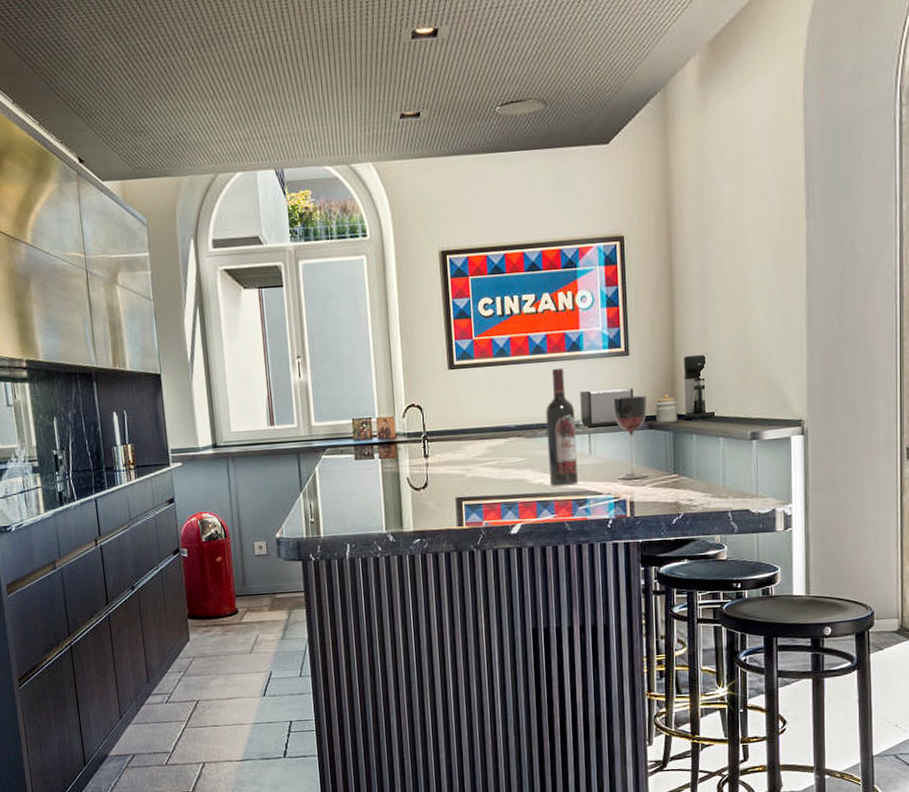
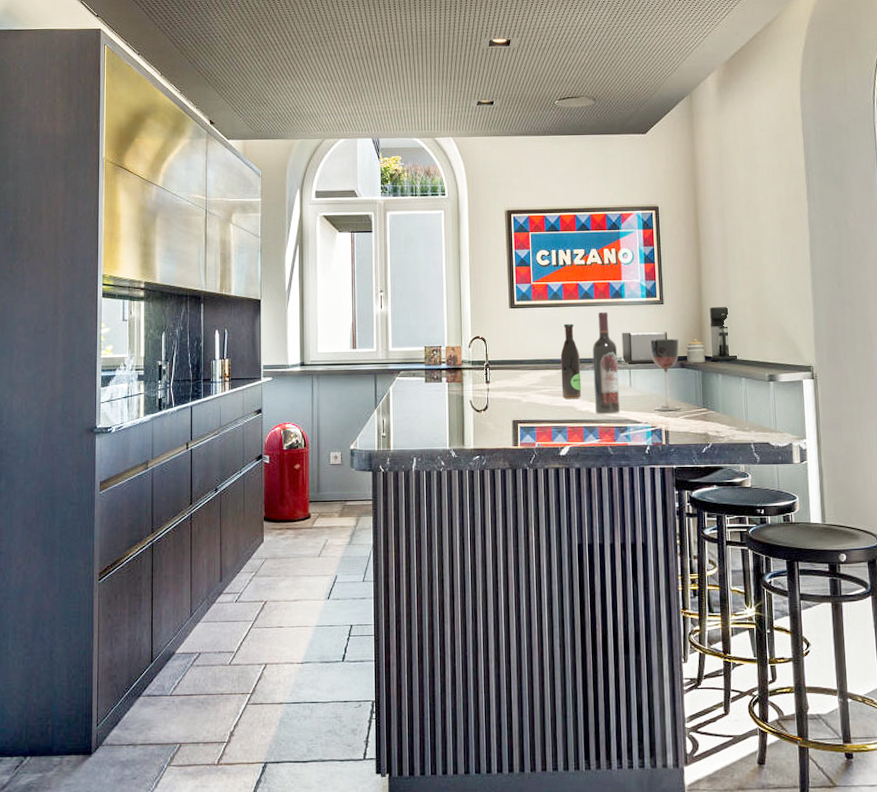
bottle: none [509,384,534,471] -> present [560,323,582,399]

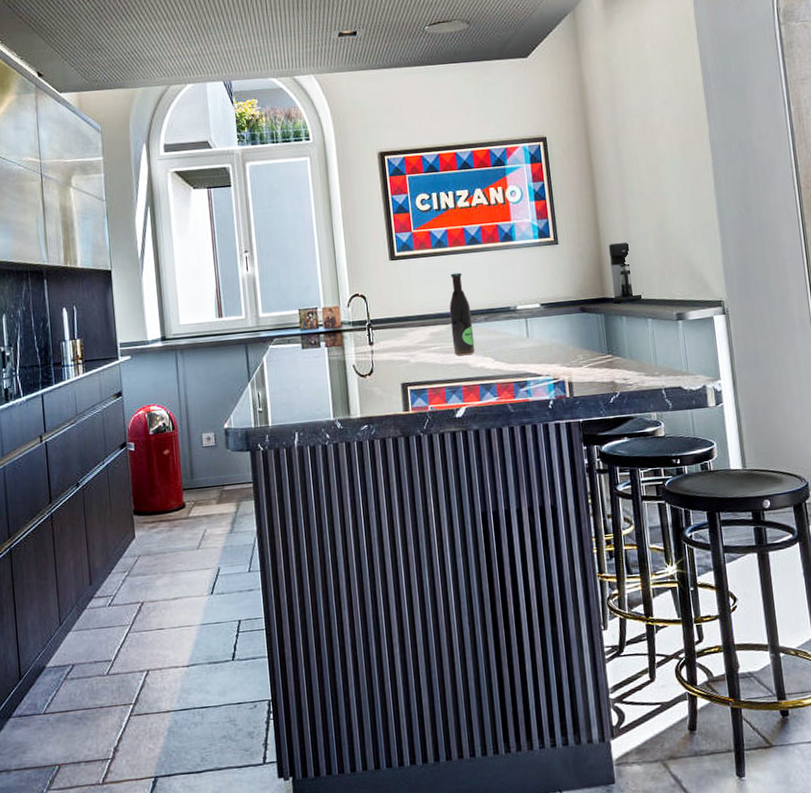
wine bottle: present [592,311,620,414] -> none [483,256,519,370]
toaster: present [621,331,667,364] -> none [514,274,565,312]
wineglass: present [650,338,682,411] -> none [545,280,585,361]
jar: present [686,339,706,364] -> none [586,280,608,307]

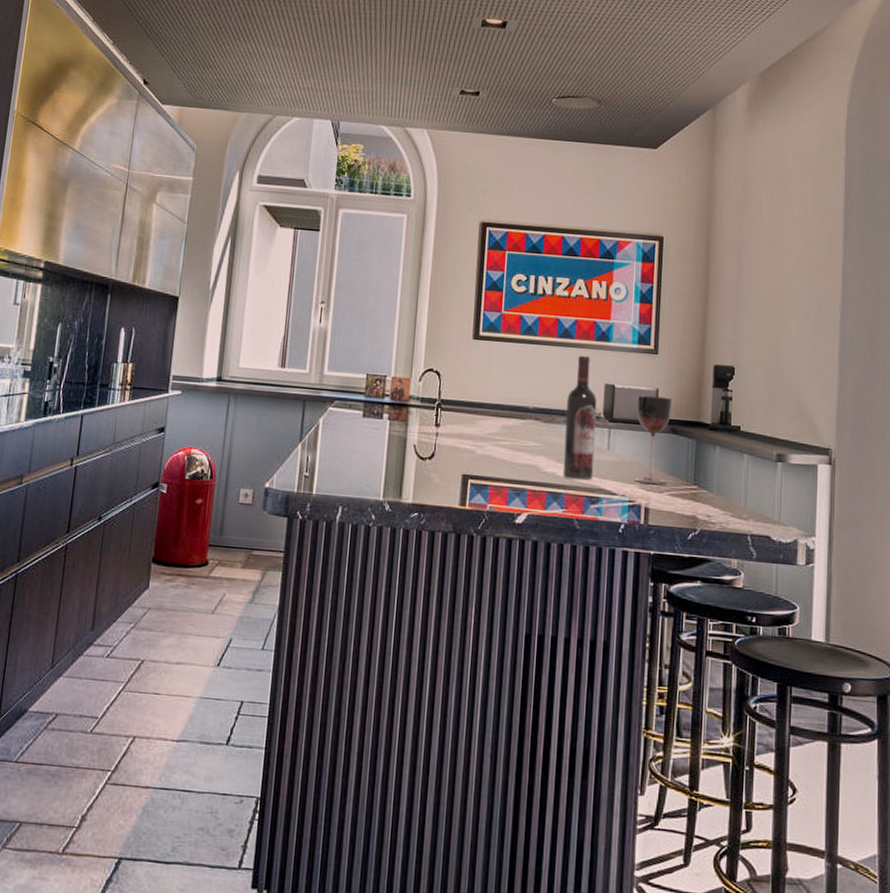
bottle: present [449,272,476,355] -> none [524,365,552,457]
wine bottle: none [483,256,519,370] -> present [562,355,598,481]
toaster: none [514,274,565,312] -> present [602,382,659,425]
wineglass: none [545,280,585,361] -> present [635,395,672,485]

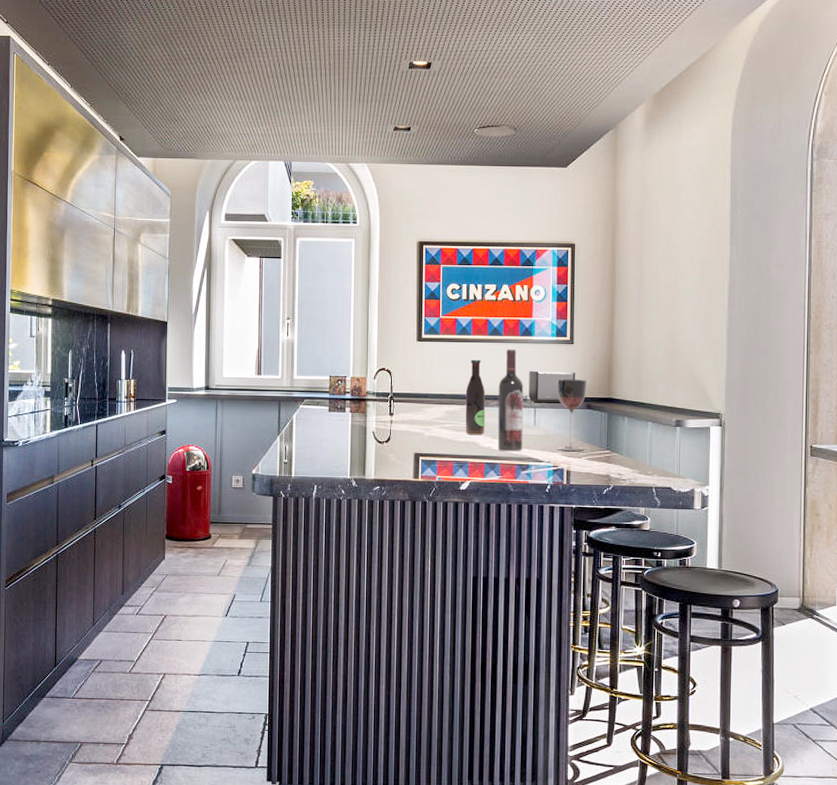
bottle: none [524,365,552,457] -> present [465,359,486,434]
coffee maker: present [708,364,743,434] -> none [618,349,647,406]

